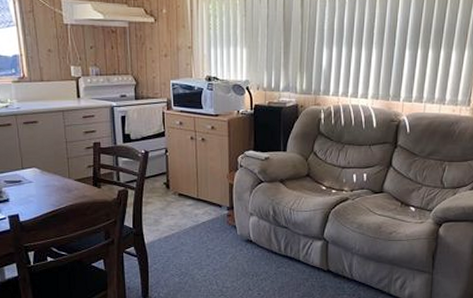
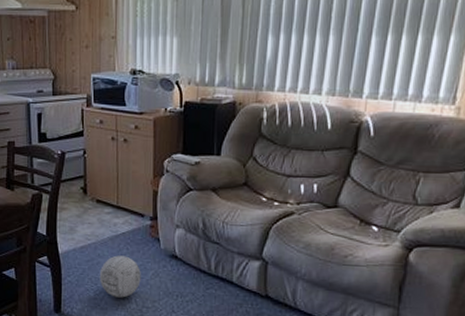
ball: none [183,243,221,280] -> present [99,255,141,298]

